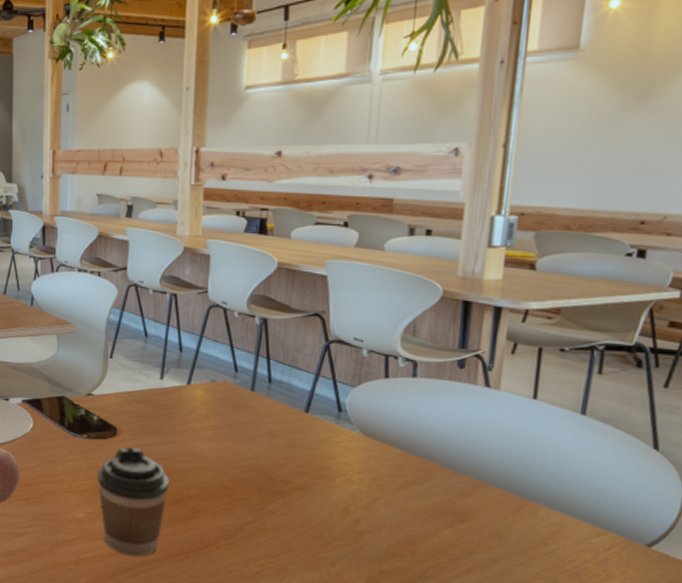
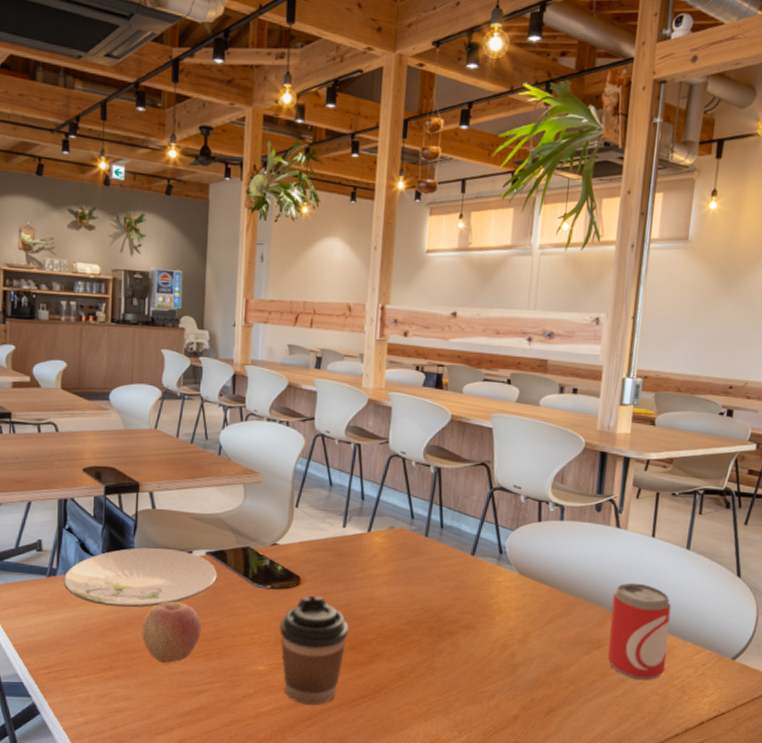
beer can: none [475,450,561,562] -> present [607,583,672,681]

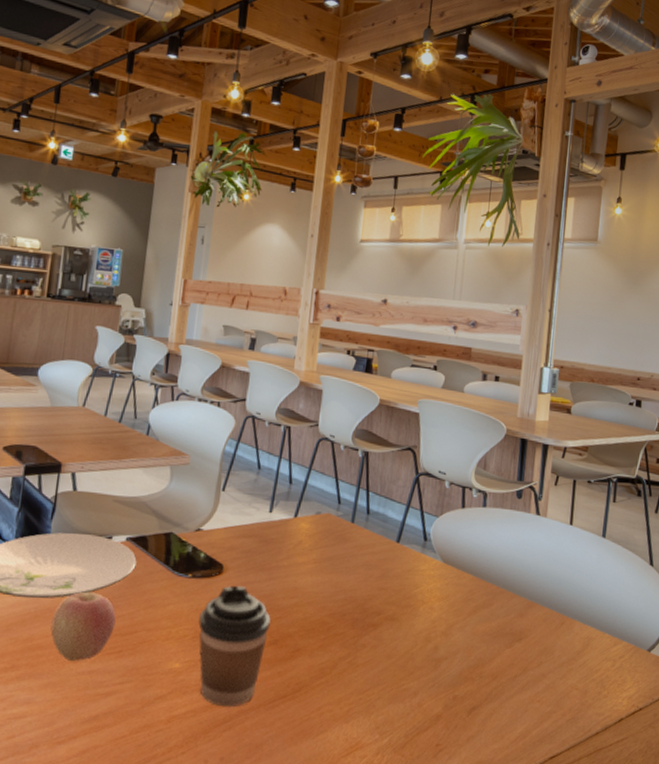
beer can: present [607,583,672,681] -> none [529,571,590,675]

